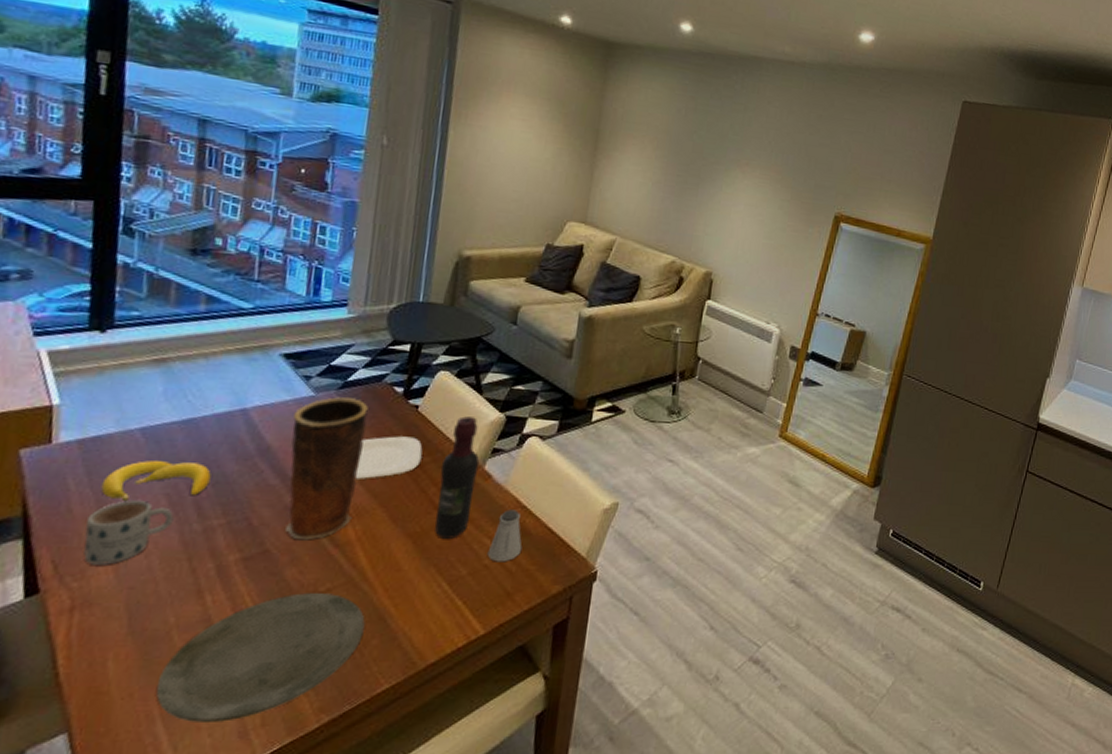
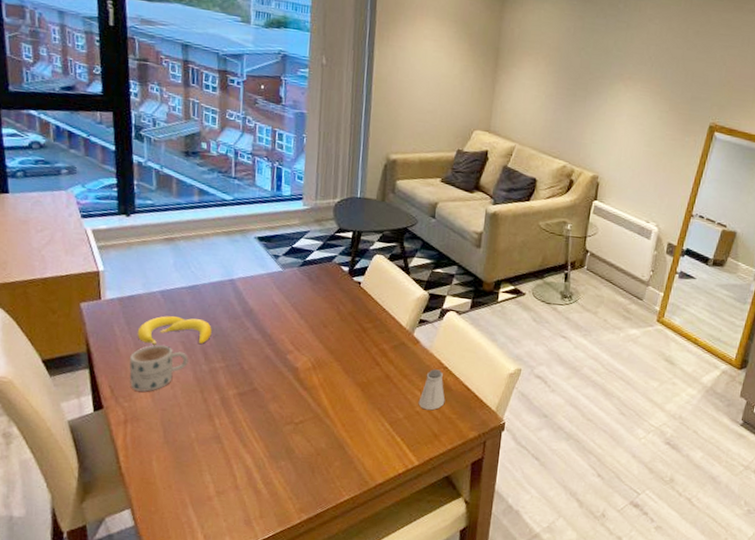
plate: present [156,593,365,722] -> none [186,422,329,512]
vase: present [285,396,369,540] -> none [267,272,323,383]
plate: present [355,436,423,481] -> none [315,306,366,339]
wine bottle: present [434,416,480,539] -> none [377,292,410,389]

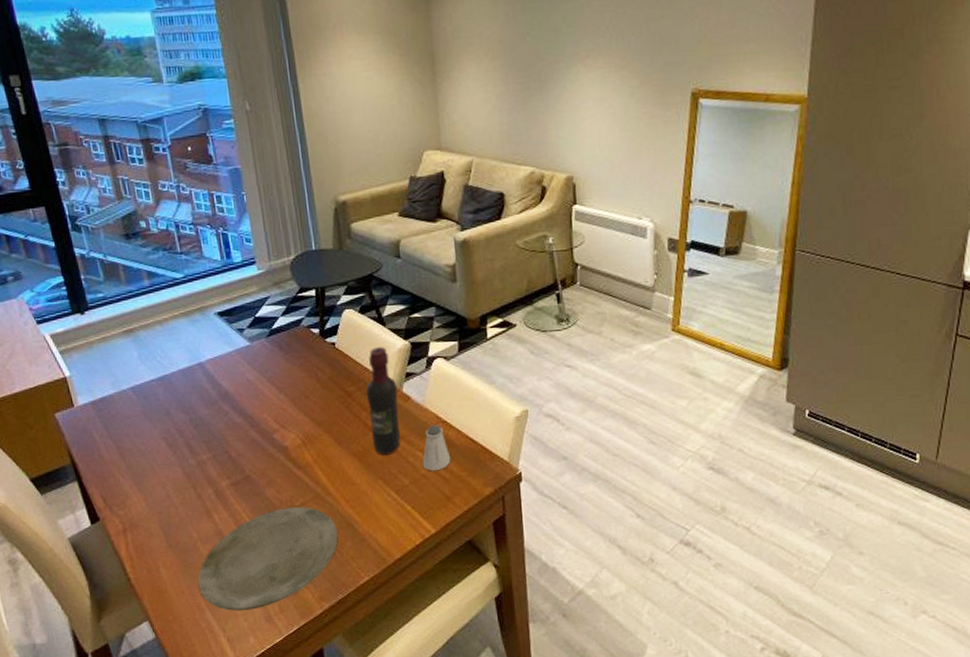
mug: present [129,344,189,392] -> none [115,444,175,497]
banana: present [137,315,212,345] -> none [116,411,192,446]
plate: none [186,422,329,512] -> present [198,507,339,611]
wine bottle: none [377,292,410,389] -> present [365,347,401,455]

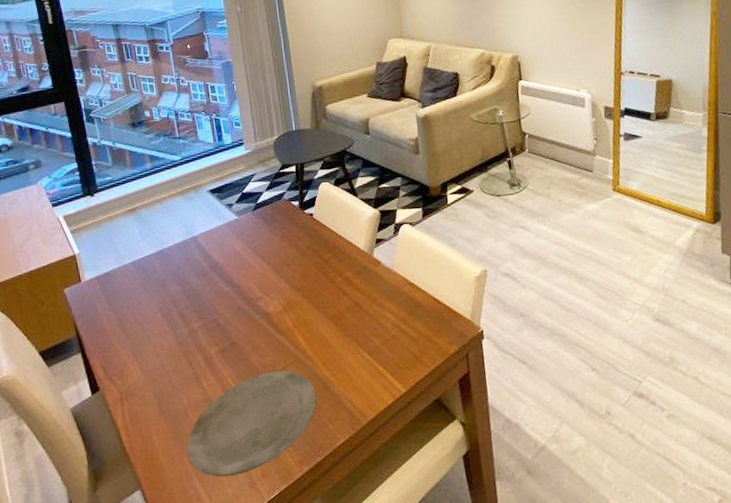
wine bottle: present [365,347,401,455] -> none [340,216,372,318]
saltshaker: present [422,425,451,471] -> none [392,287,419,332]

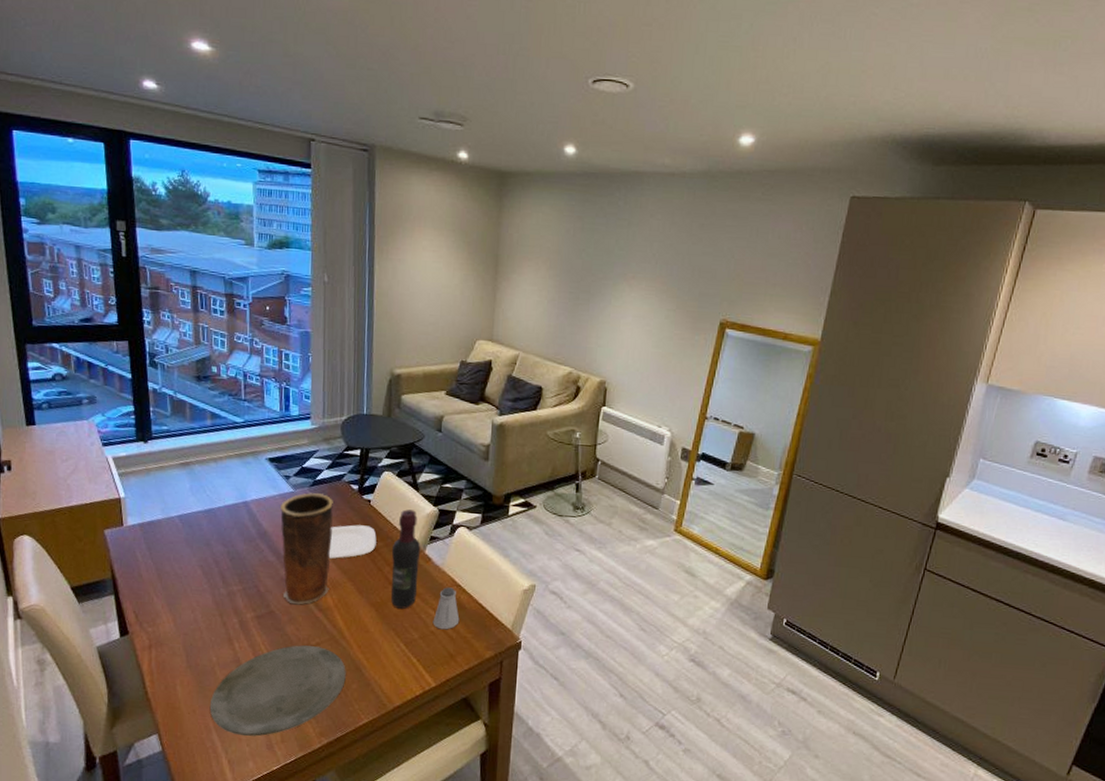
vase: none [227,215,287,332] -> present [280,492,334,605]
plate: none [279,239,325,280] -> present [328,525,377,560]
wine bottle: none [340,216,372,318] -> present [390,509,421,609]
saltshaker: none [392,287,419,332] -> present [432,587,460,630]

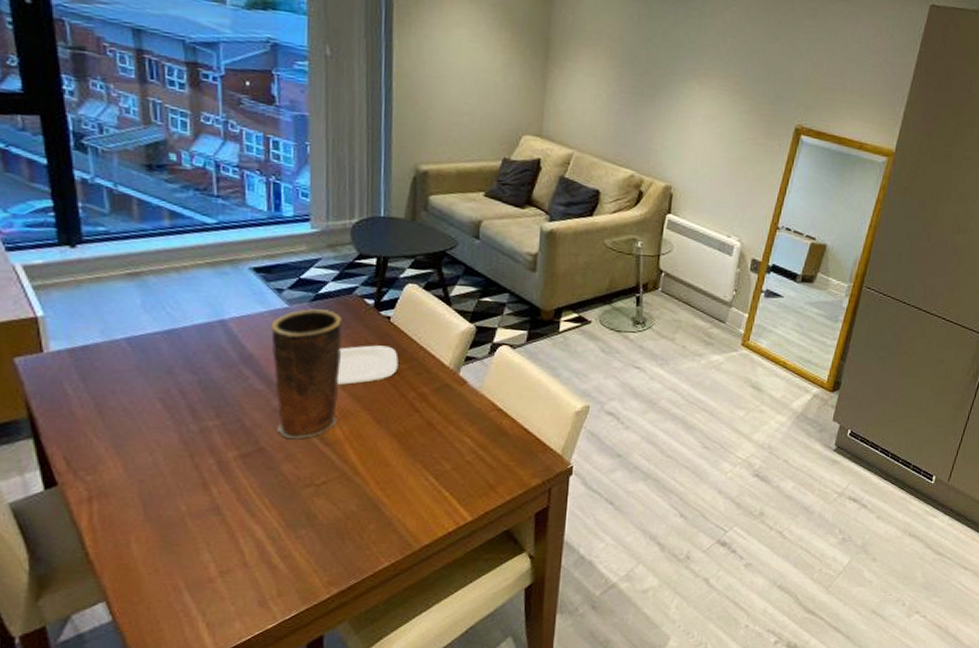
plate: present [209,645,346,736] -> none [178,485,361,593]
wine bottle: present [390,509,421,609] -> none [416,327,454,438]
saltshaker: present [432,587,460,630] -> none [468,412,501,459]

